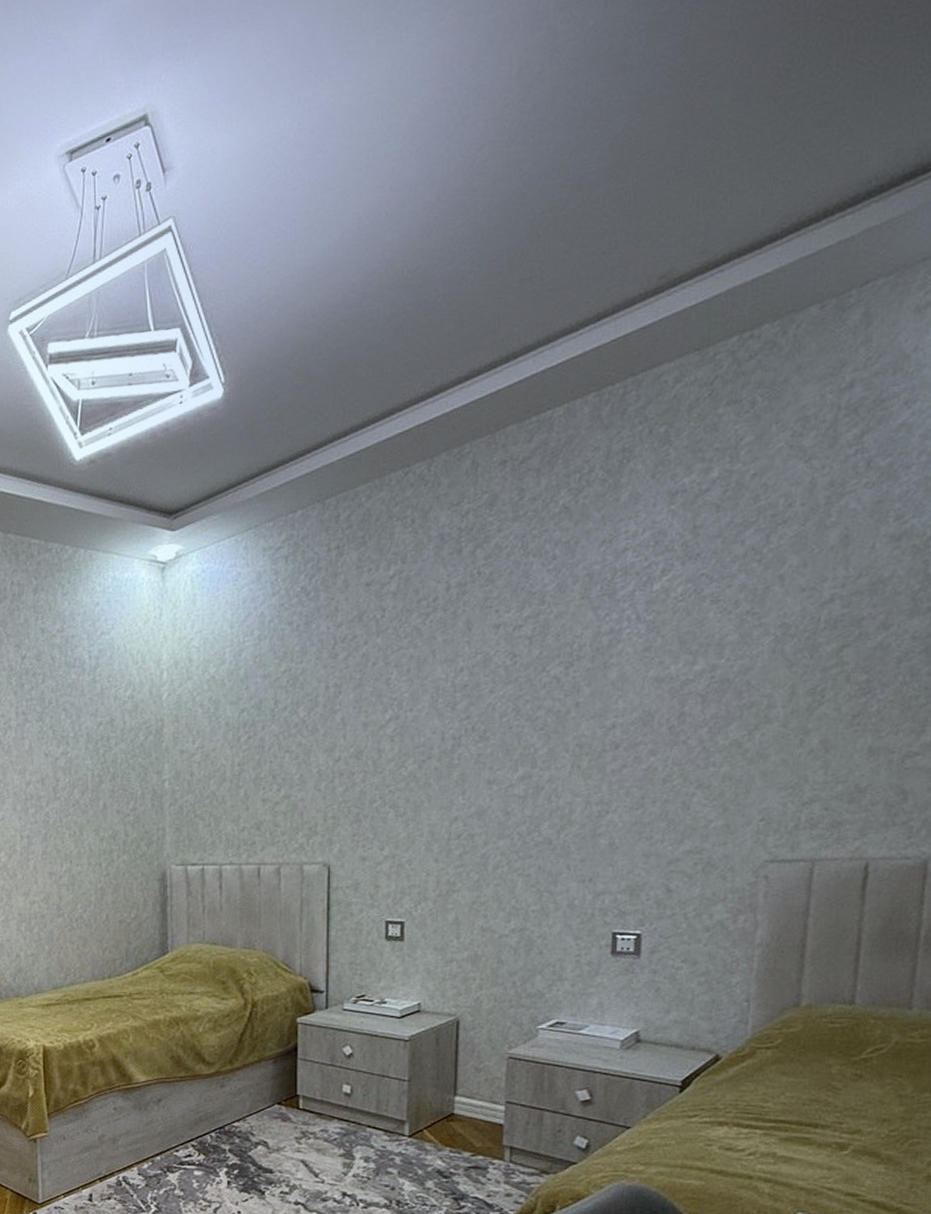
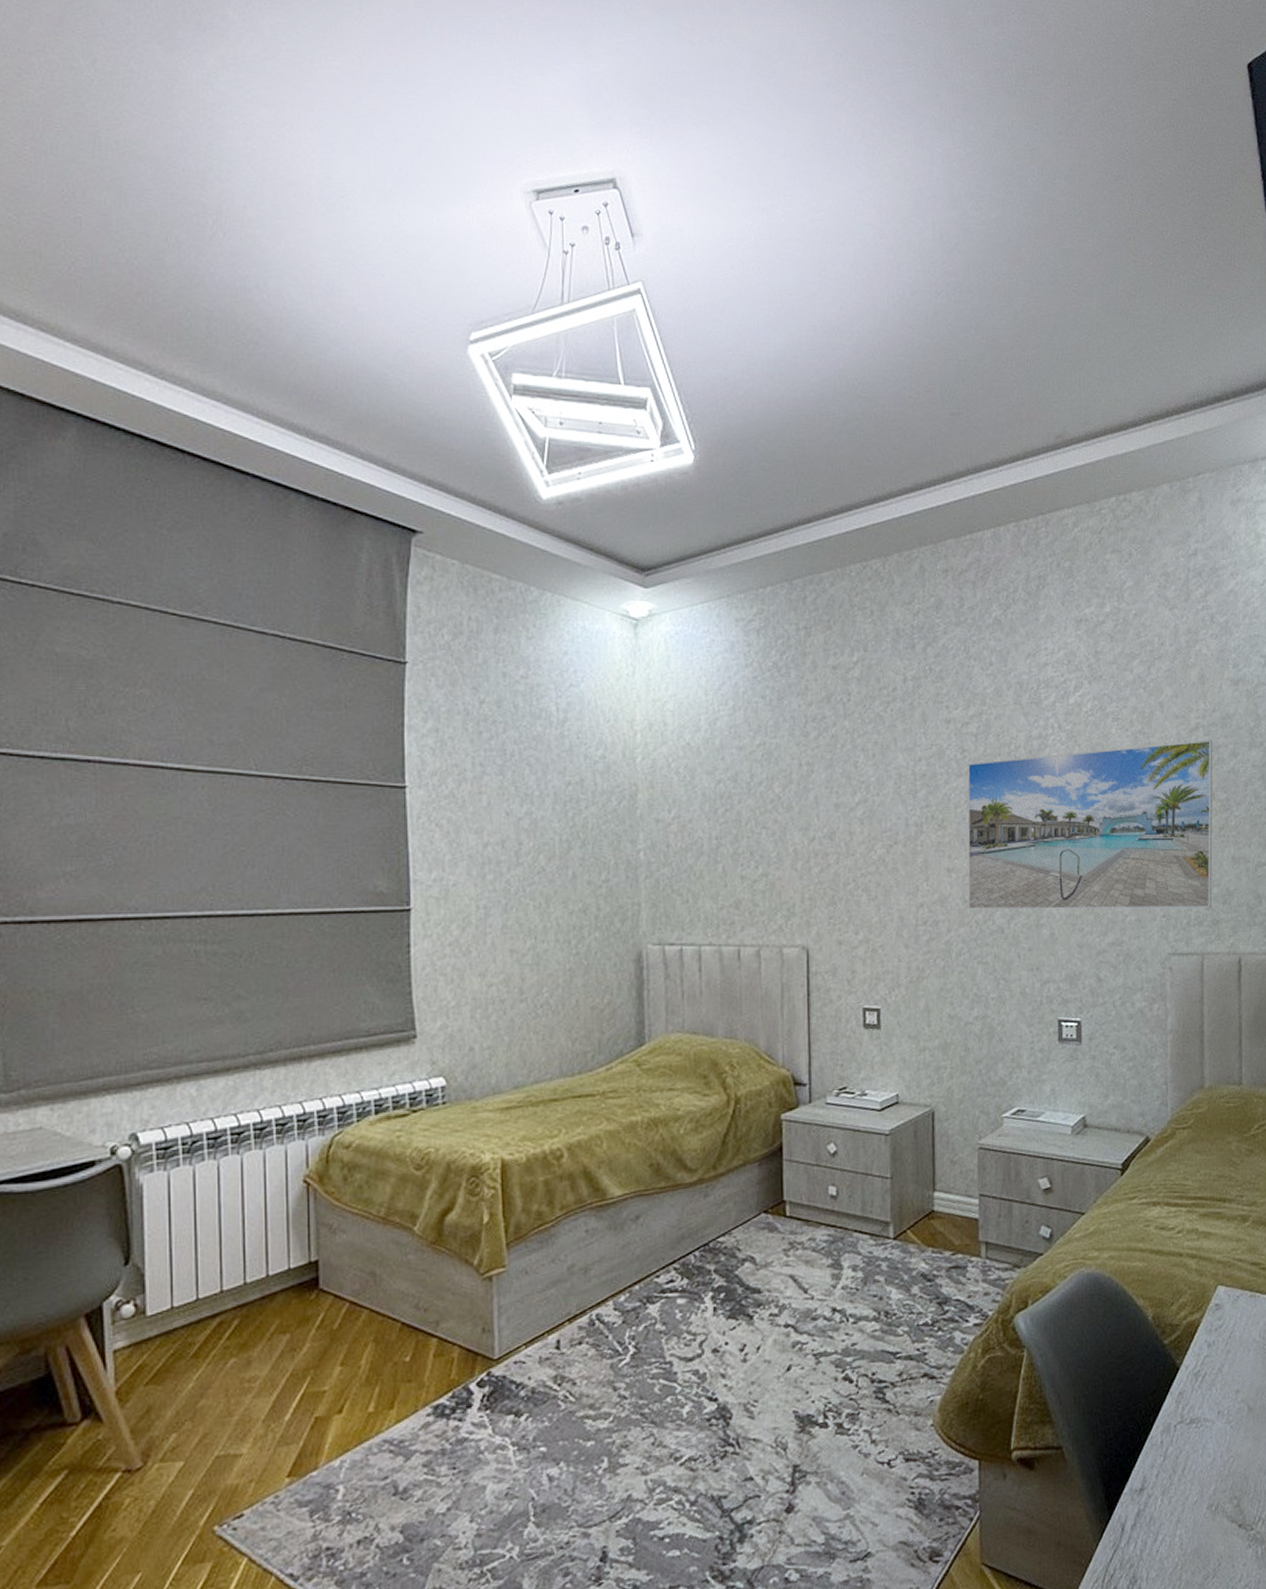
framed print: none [511,612,853,821] -> present [967,739,1213,910]

